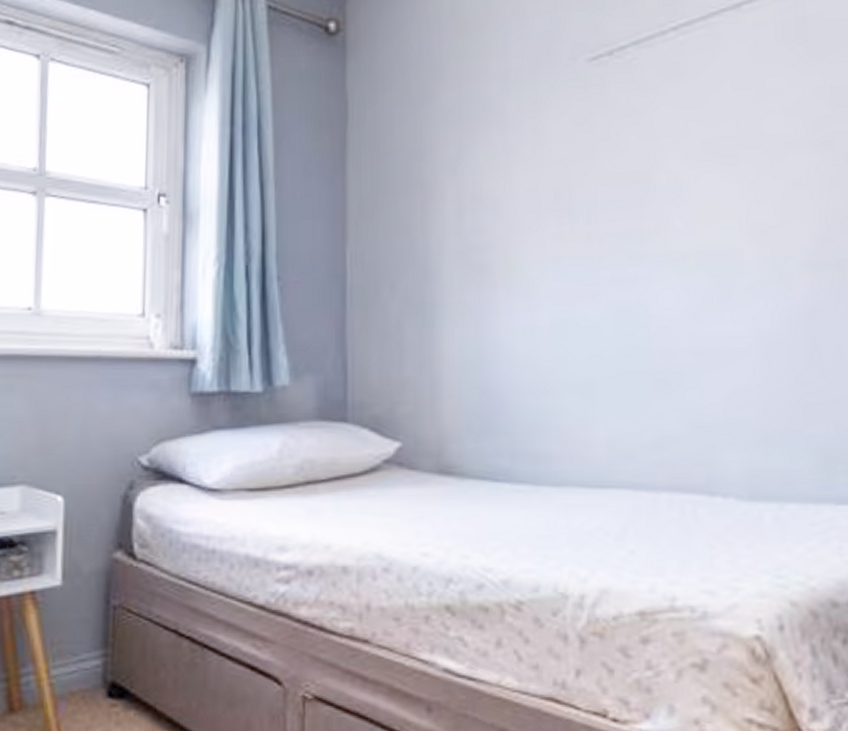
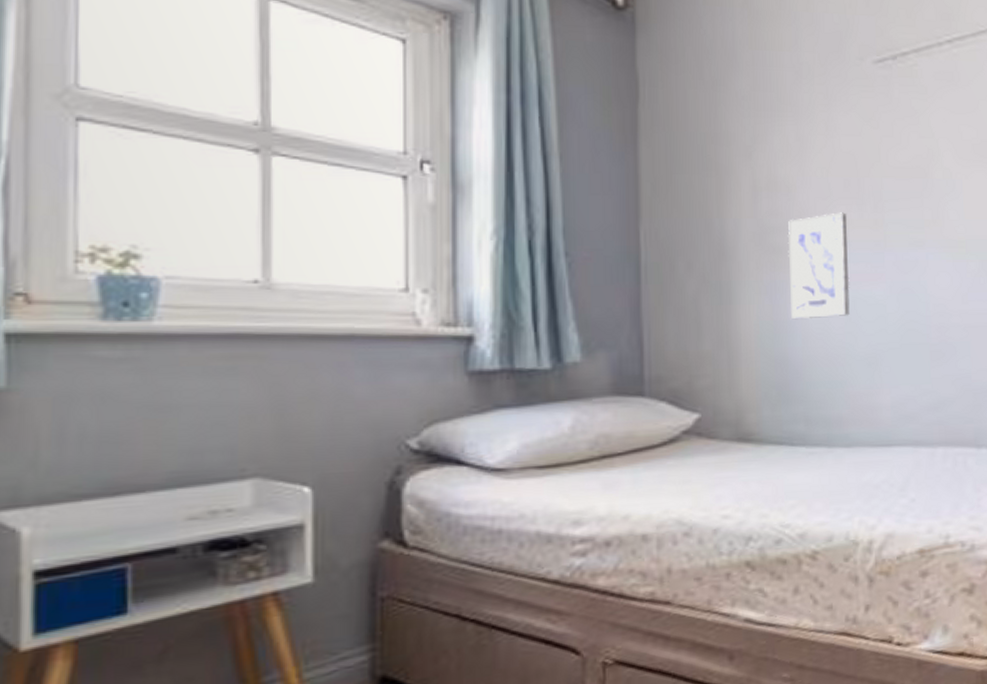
wall art: none [493,226,560,344] -> present [787,212,850,320]

